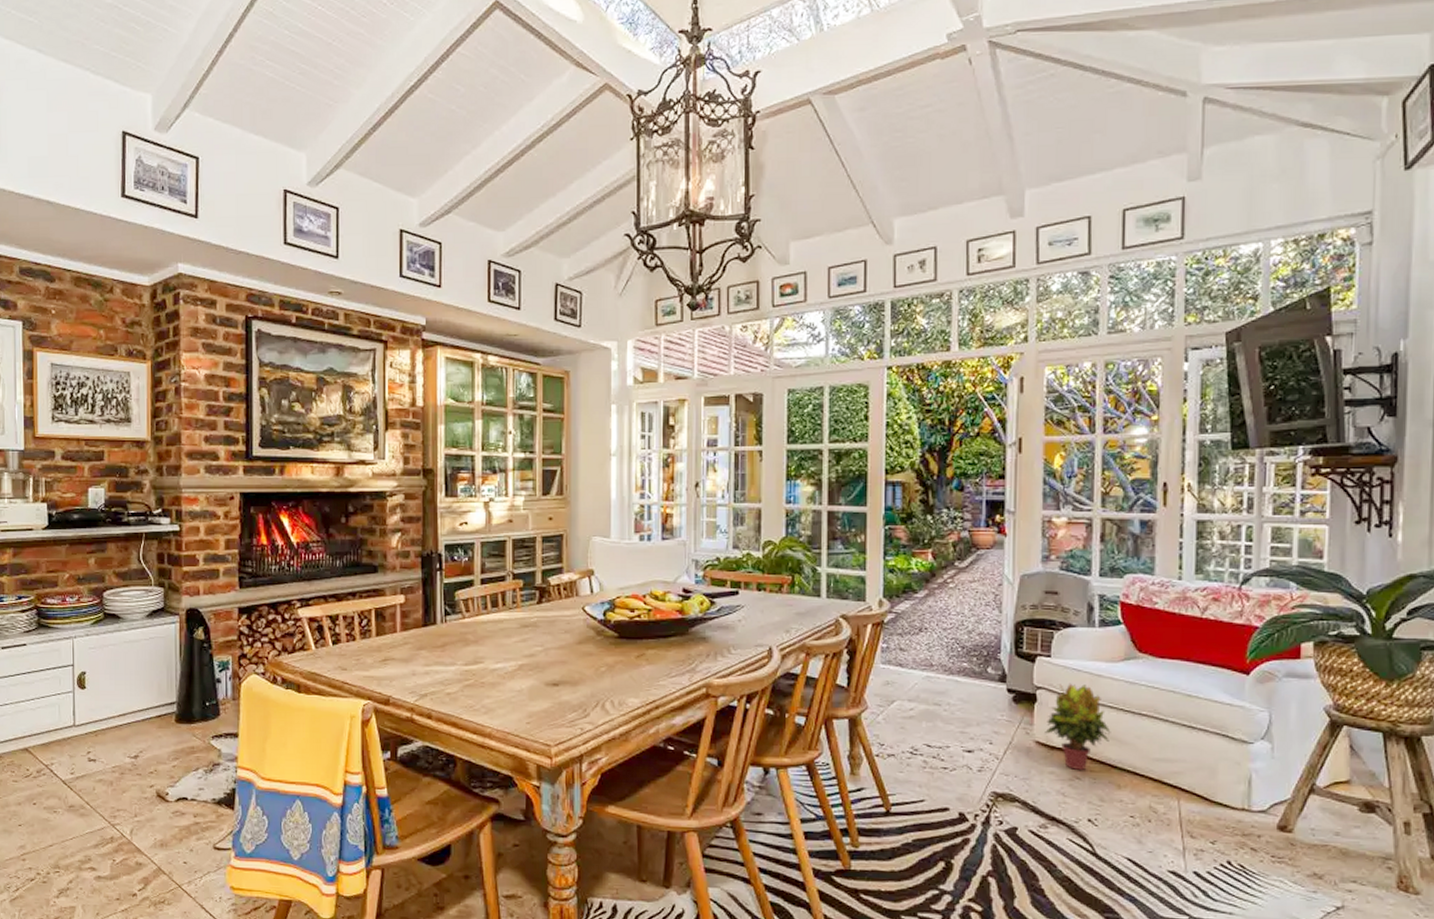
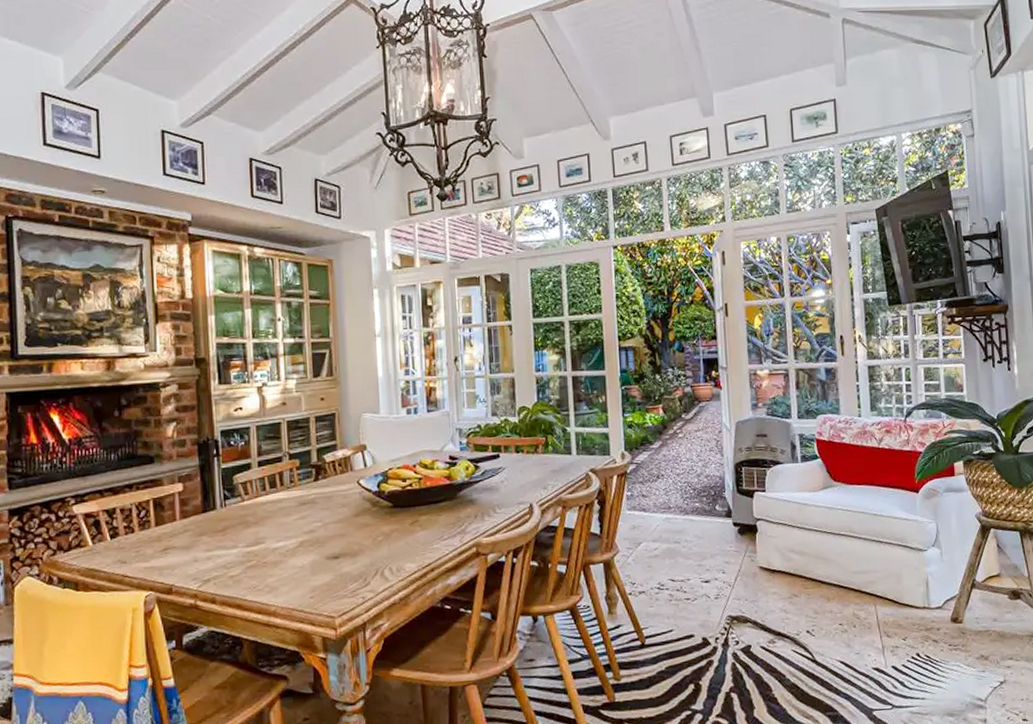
potted plant: present [1045,683,1111,770] -> none [766,513,818,589]

